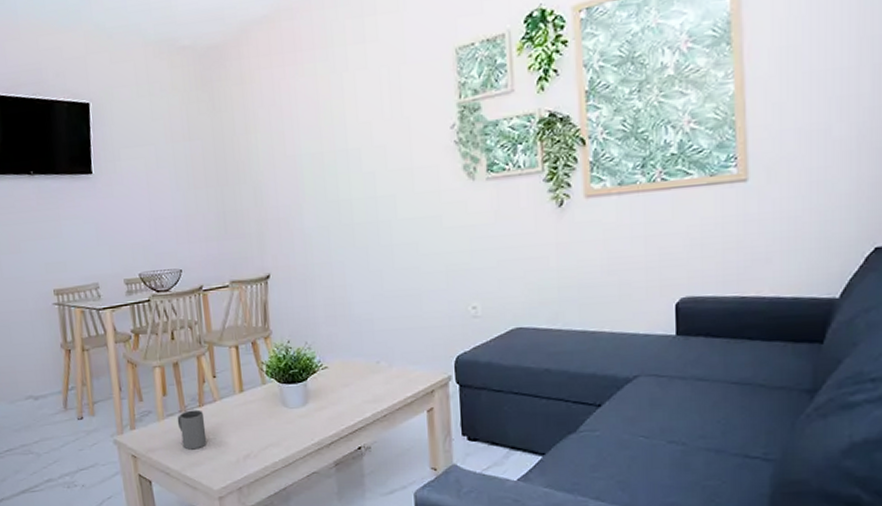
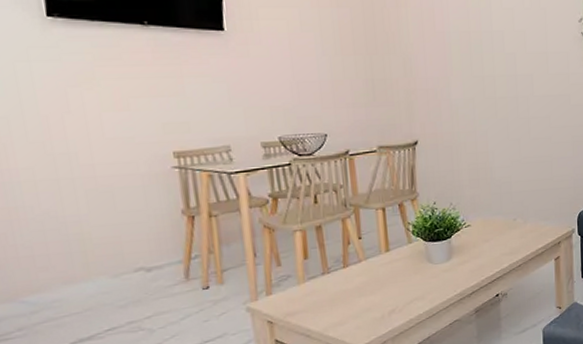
mug: present [177,409,207,450] -> none [319,270,351,311]

